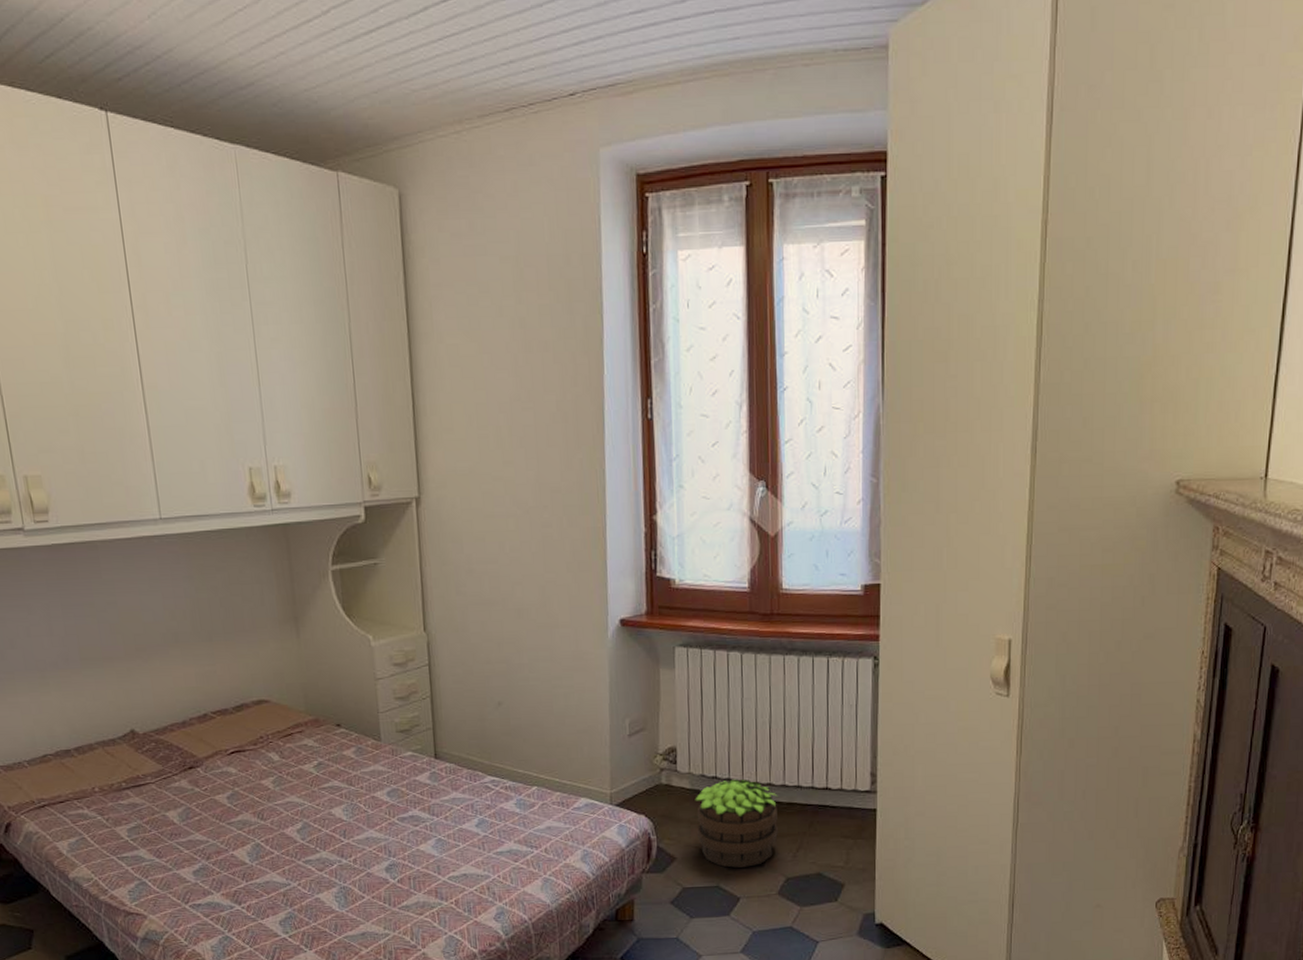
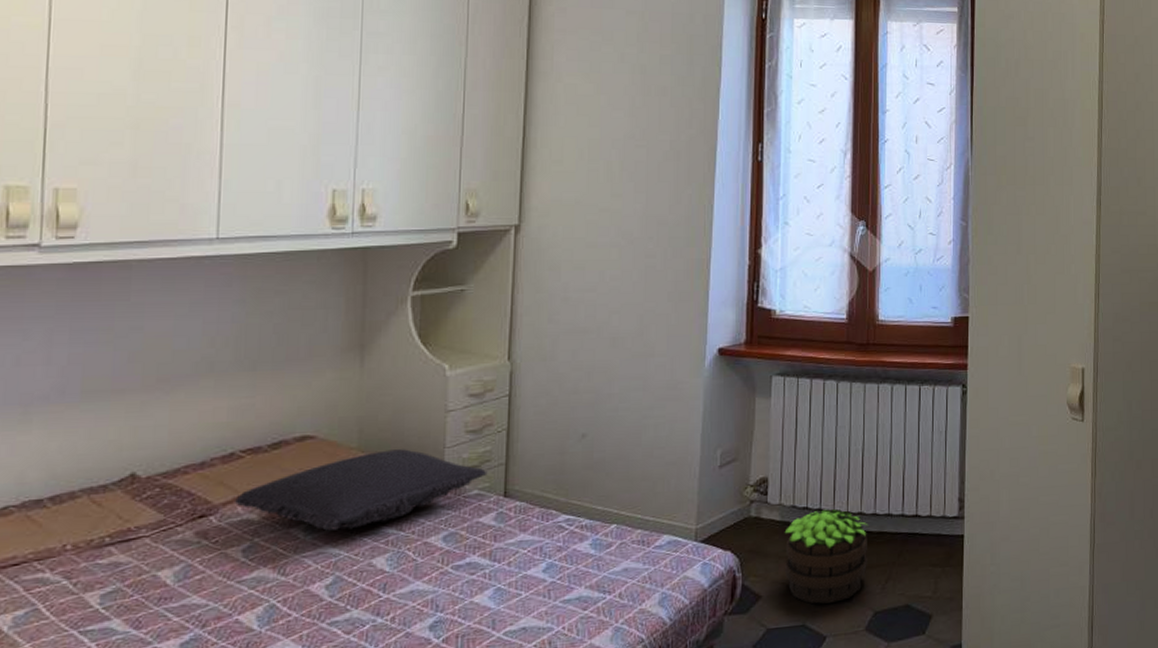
pillow: none [214,713,418,783] -> present [235,449,488,531]

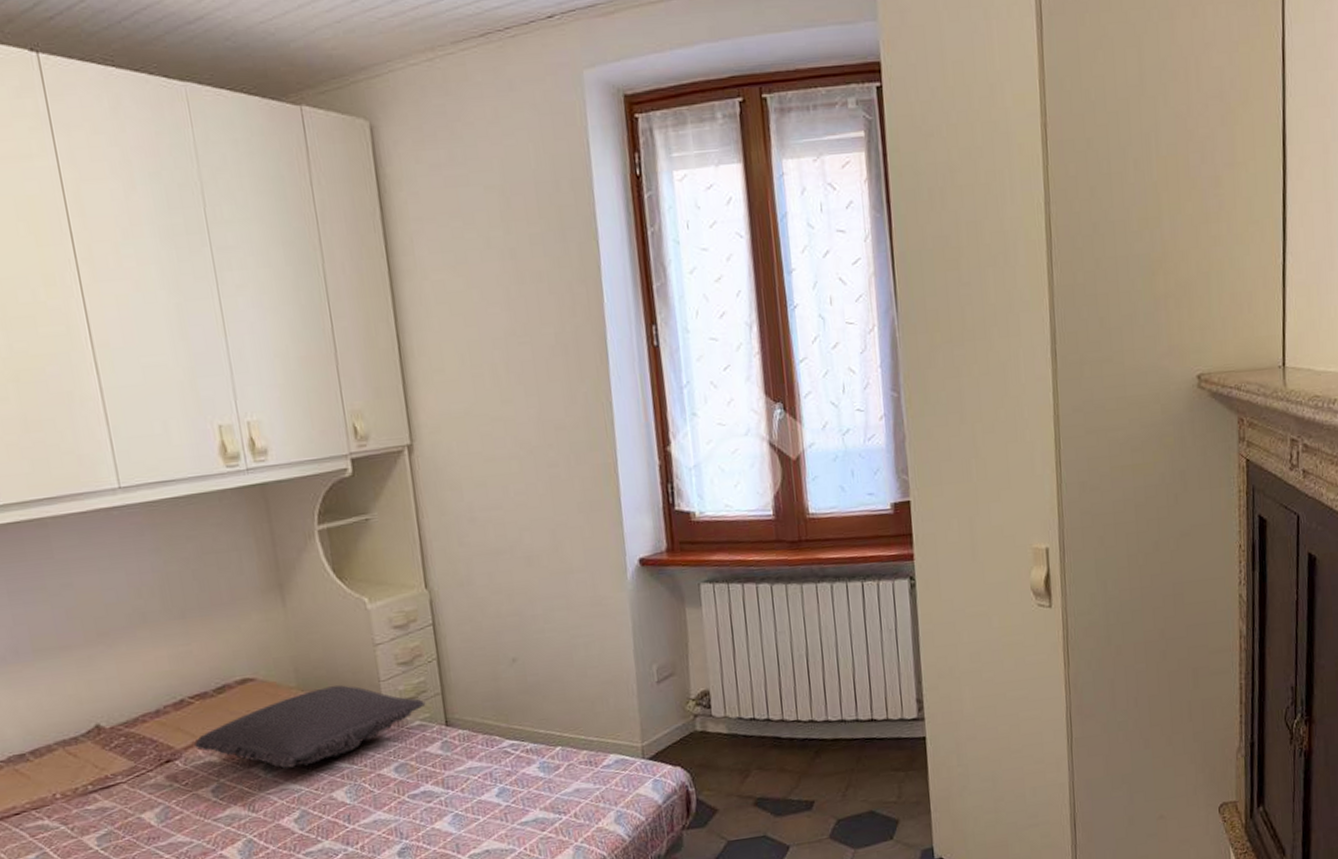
potted plant: present [784,509,869,604] -> none [733,718,825,815]

